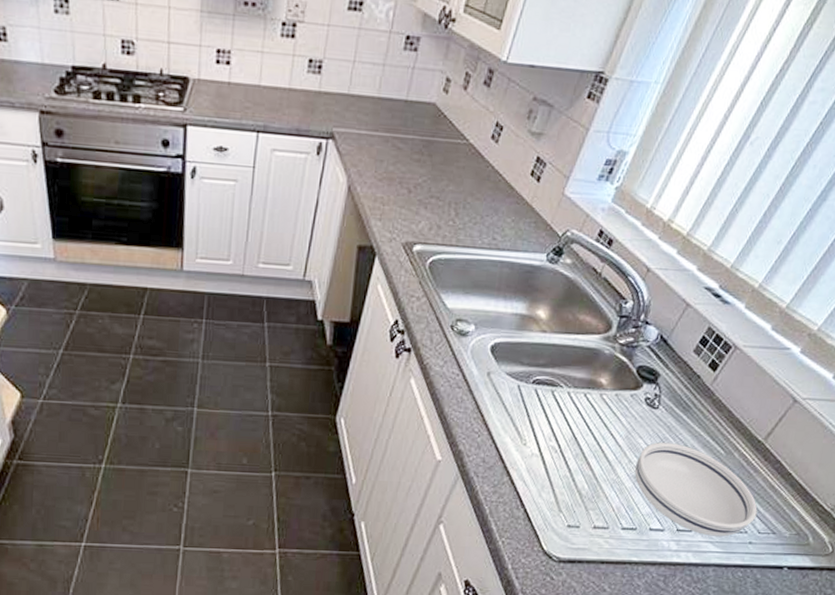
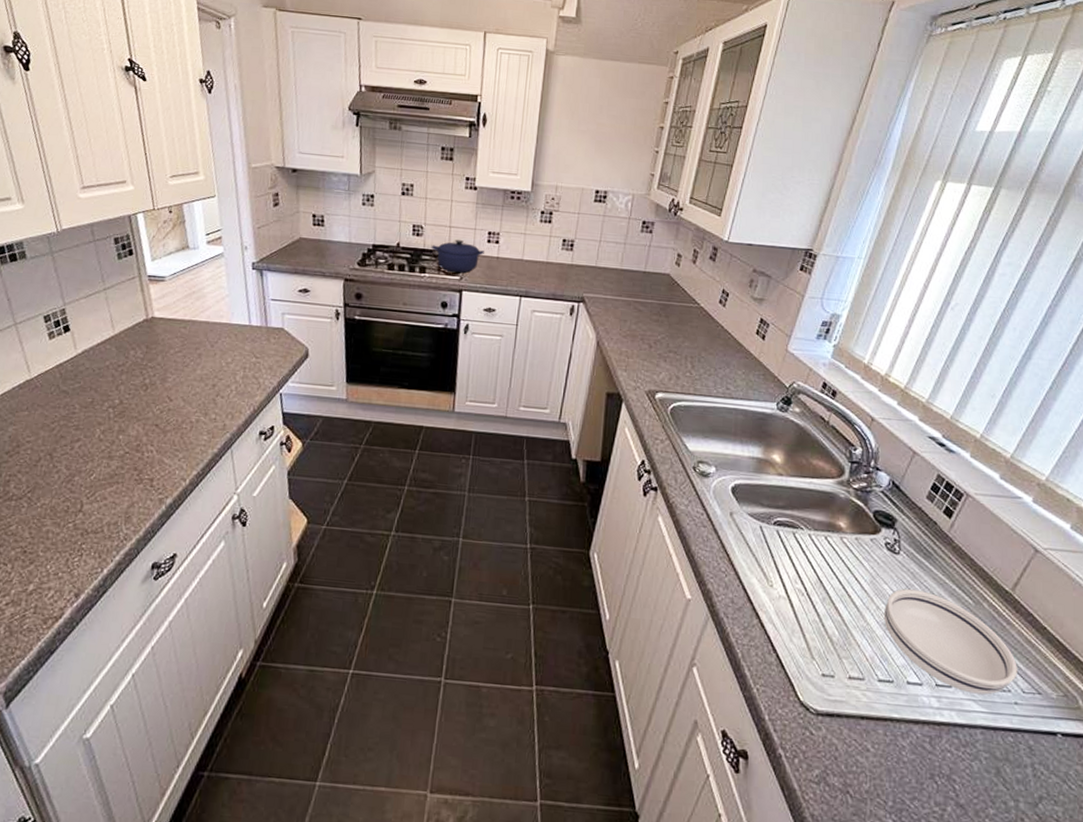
cooking pot: none [145,58,213,103] -> present [431,239,484,273]

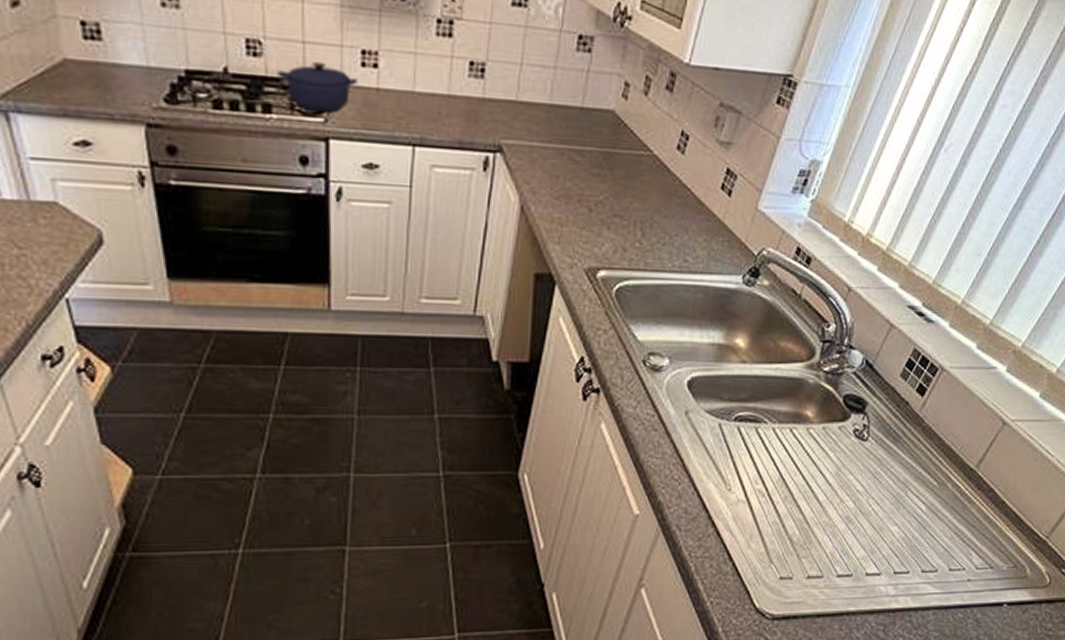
bowl: present [884,588,1017,695] -> none [847,476,974,577]

